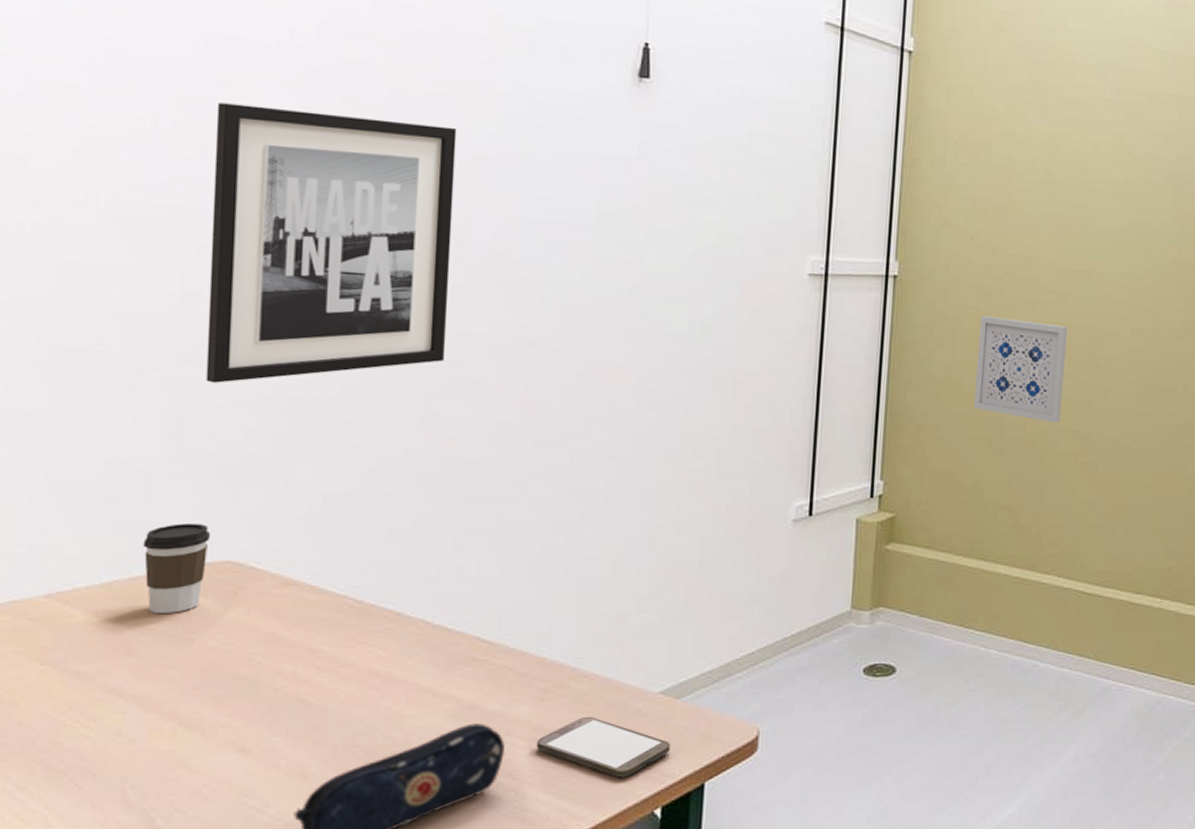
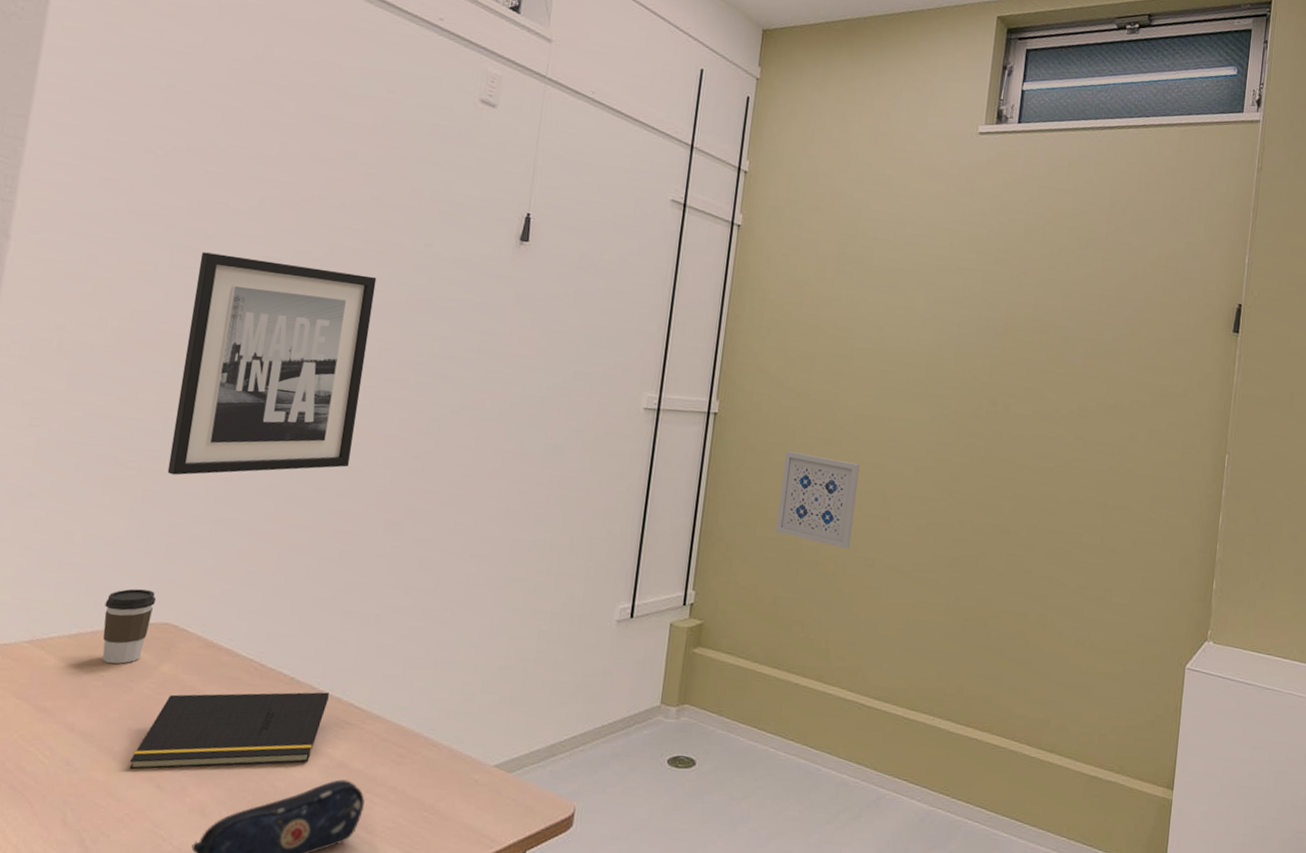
notepad: none [201,626,448,734] -> present [129,692,329,770]
smartphone: present [536,716,671,778] -> none [389,782,500,841]

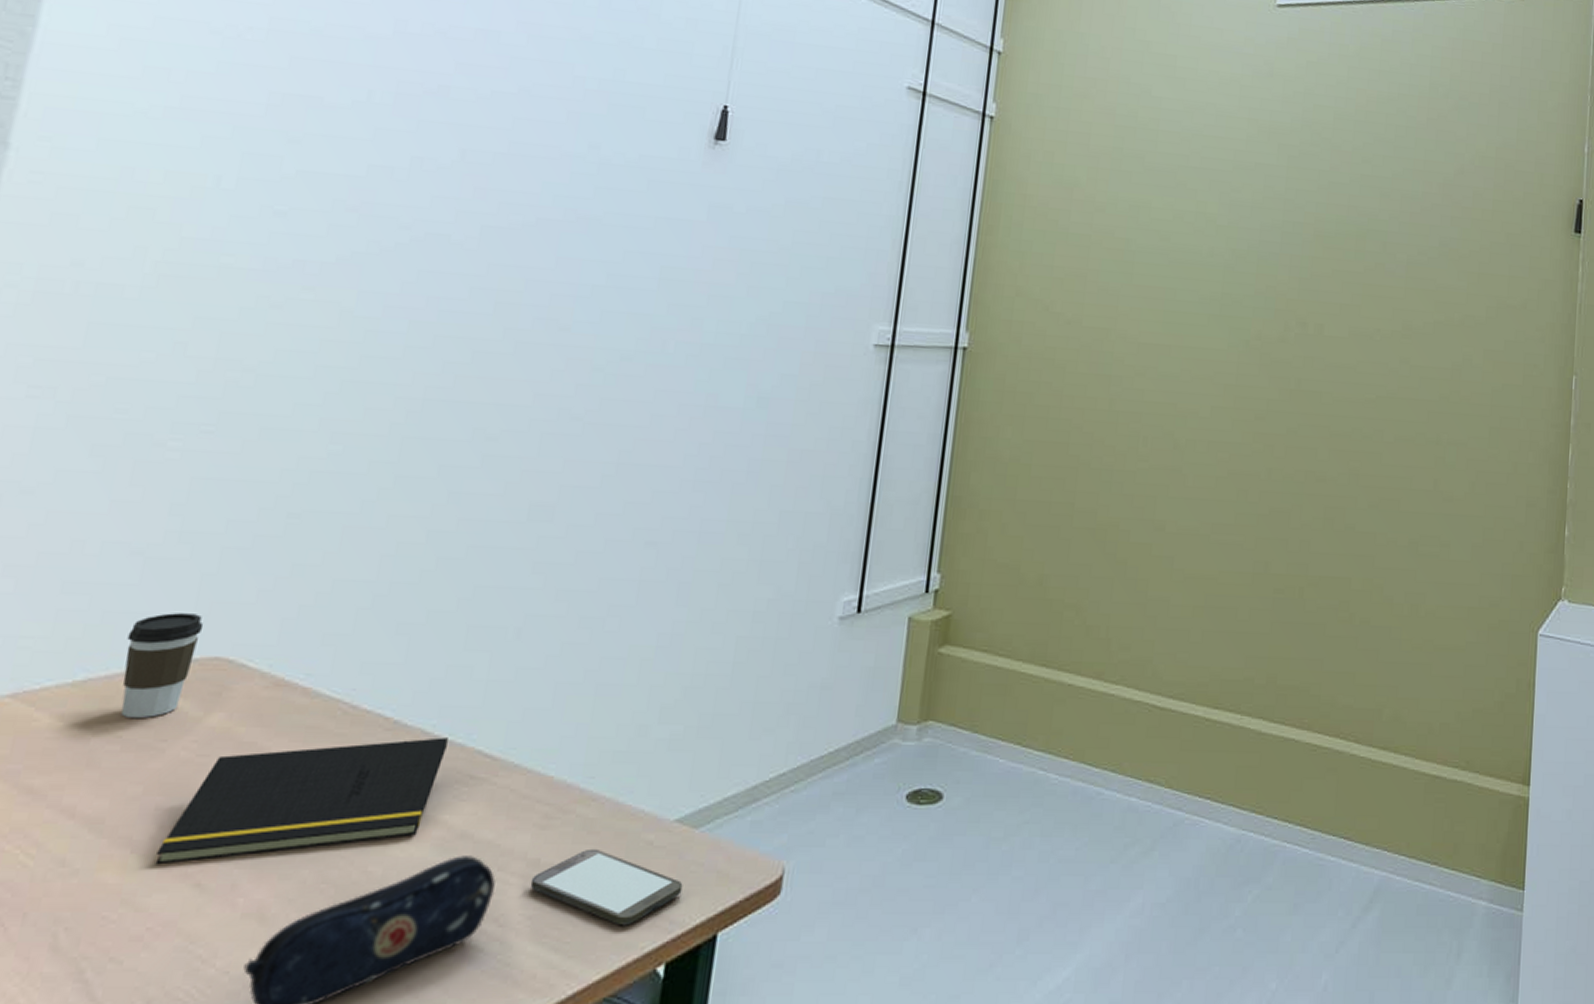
wall art: present [167,252,377,475] -> none [225,161,524,456]
smartphone: none [389,782,500,841] -> present [530,848,683,926]
wall art: present [776,450,860,549] -> none [1042,391,1144,511]

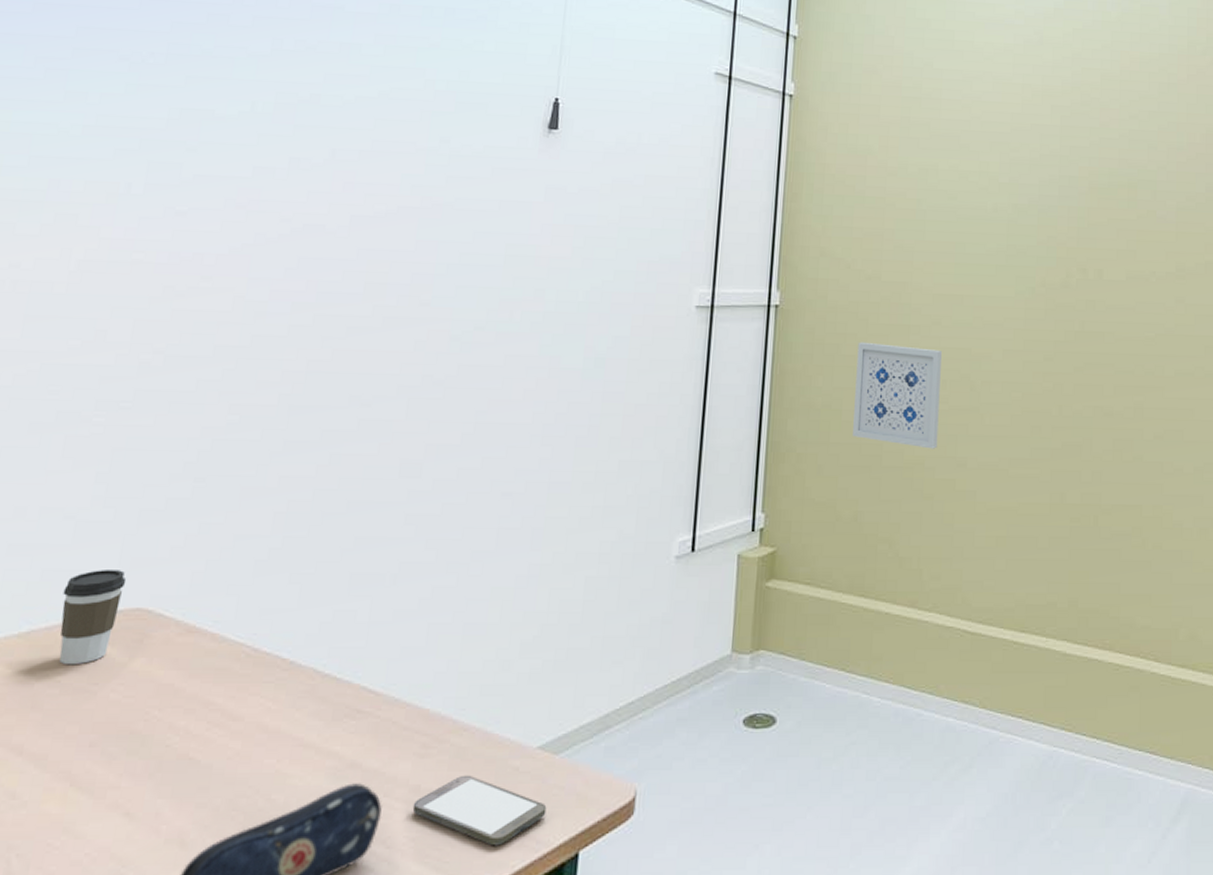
notepad: present [155,737,448,865] -> none [90,676,337,796]
wall art: none [1042,391,1144,511] -> present [853,341,942,449]

